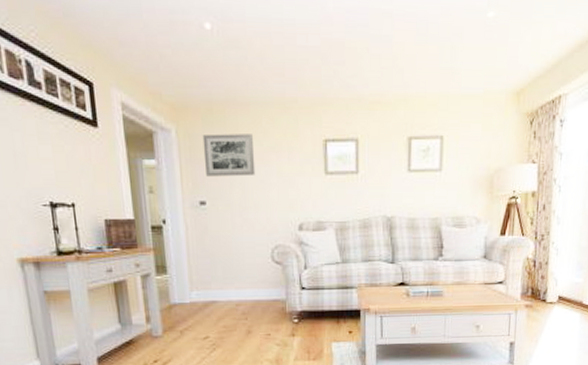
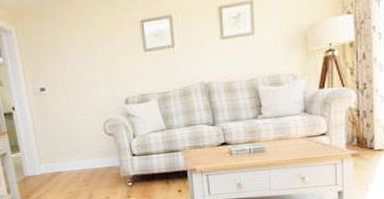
wall art: present [202,134,256,177] -> none [37,25,84,67]

